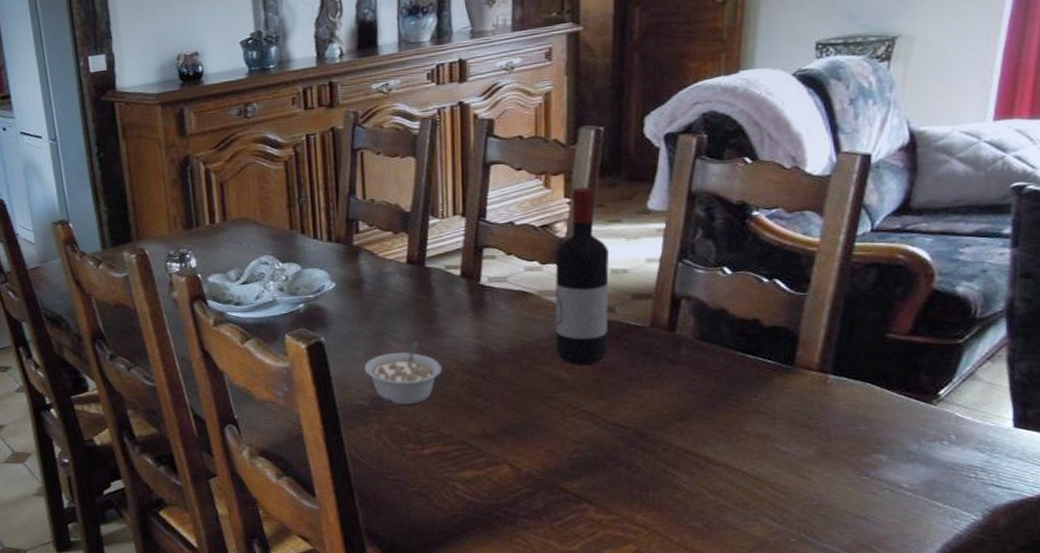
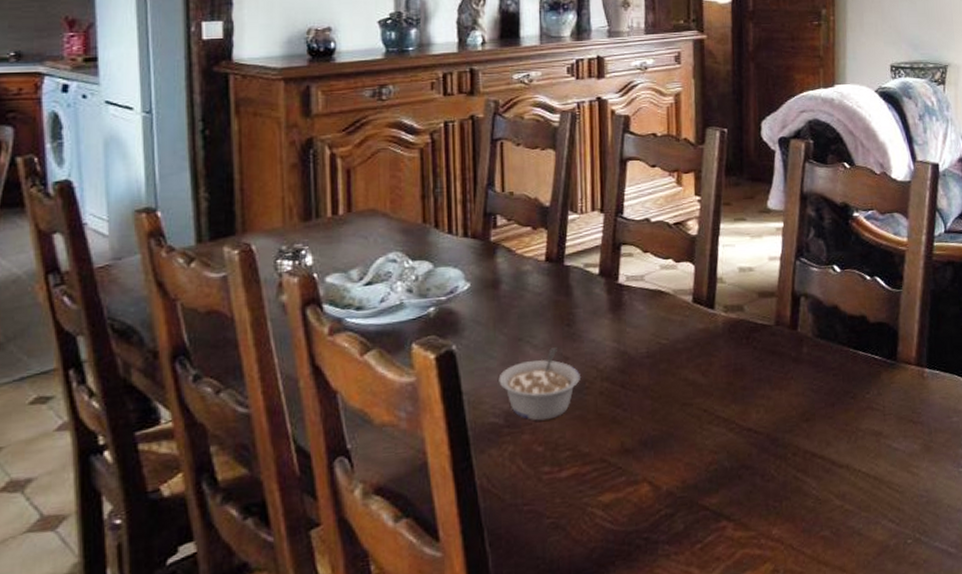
wine bottle: present [555,187,609,365] -> none [688,185,738,368]

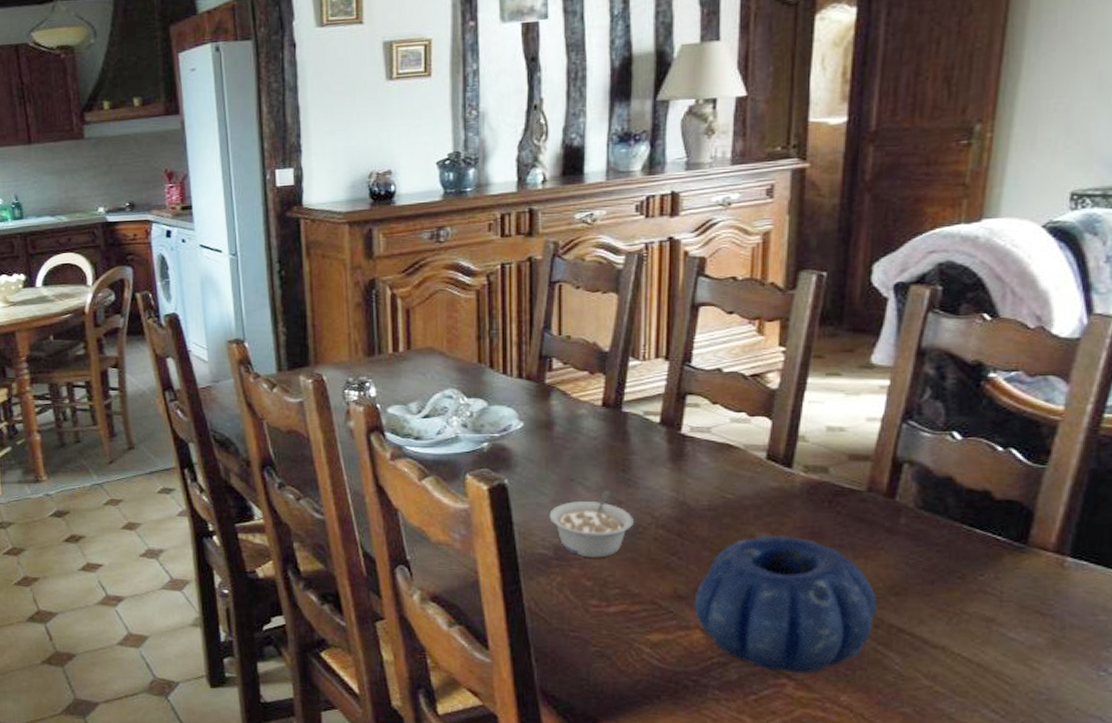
decorative bowl: none [640,375,793,514] -> present [694,535,877,674]

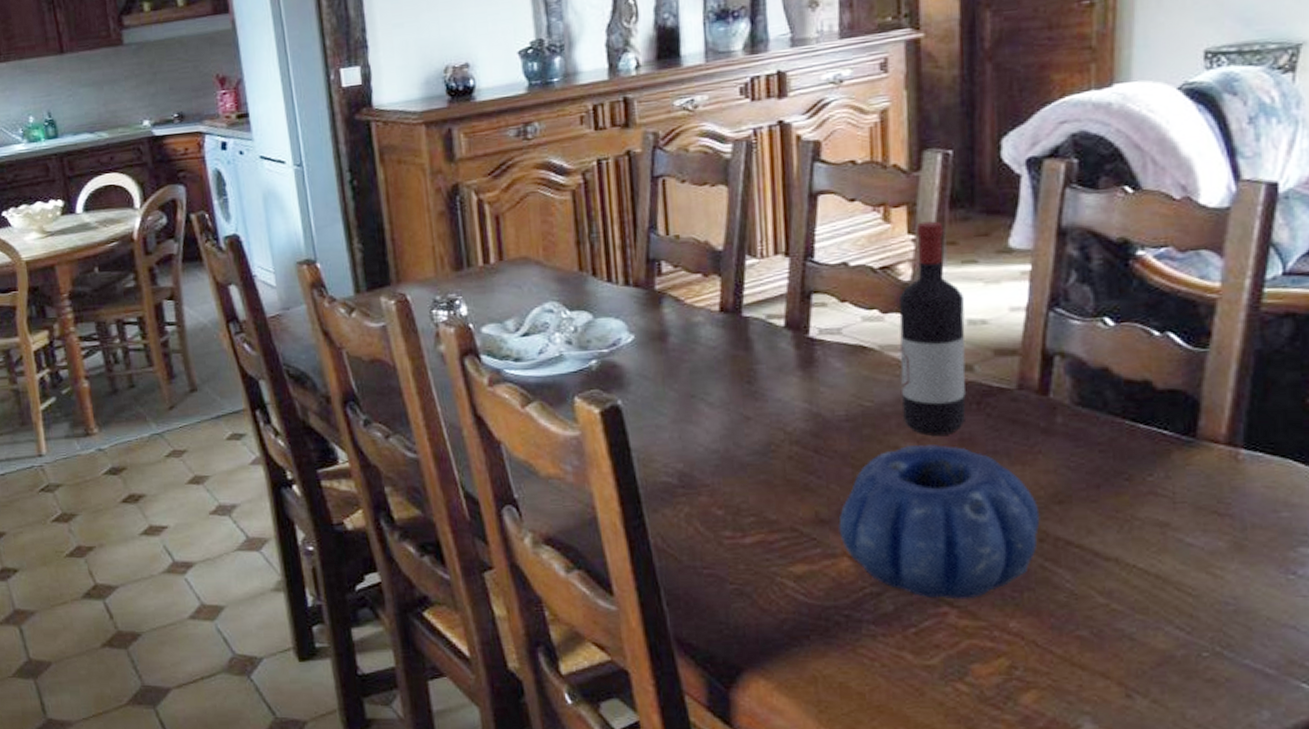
legume: present [549,491,634,558] -> none [670,406,765,483]
wine bottle: none [761,336,825,528] -> present [899,221,966,436]

